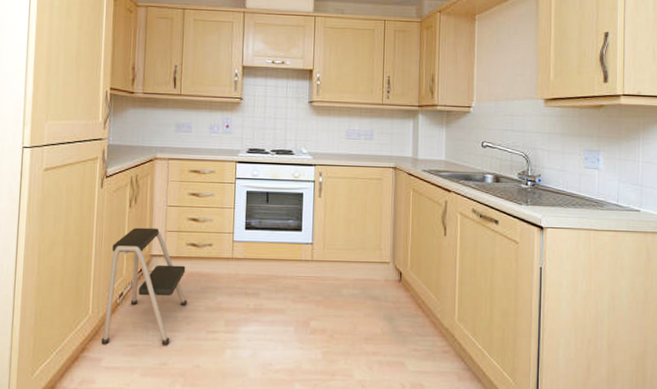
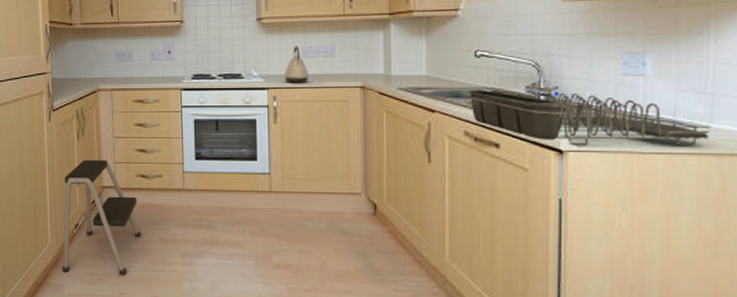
kettle: none [329,128,351,162] -> present [284,46,309,83]
dish rack: none [475,174,639,225] -> present [467,89,709,146]

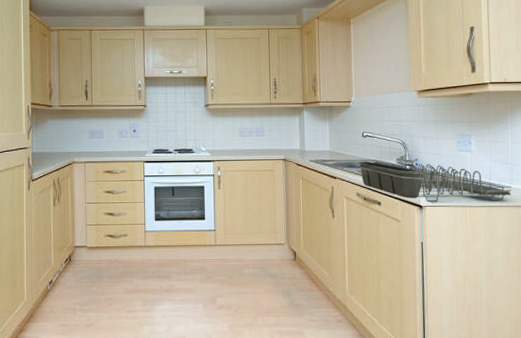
step stool: present [62,159,141,275] -> none [36,223,108,326]
kettle: present [284,46,309,83] -> none [225,127,245,157]

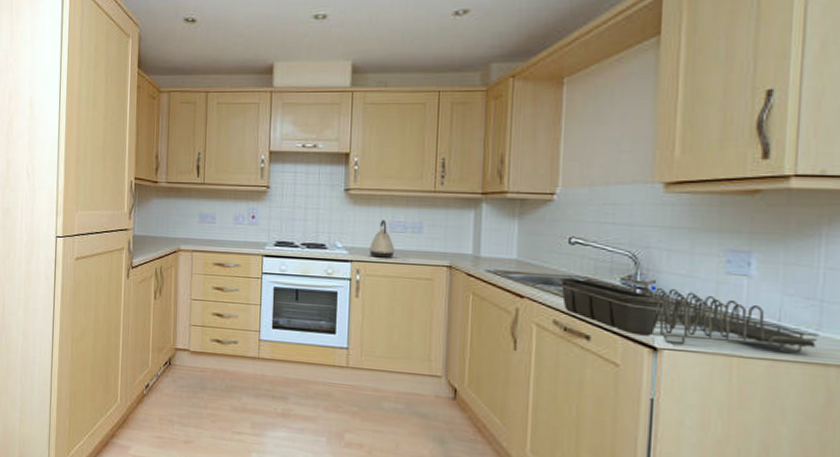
kettle: none [225,127,245,157] -> present [368,220,395,258]

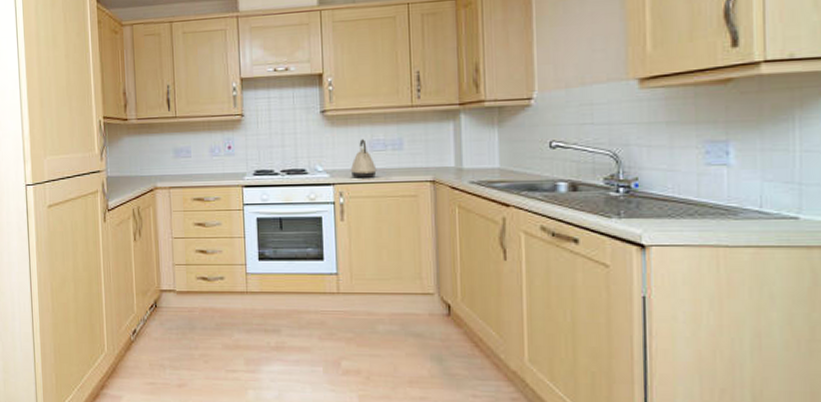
dish rack: present [558,277,816,353] -> none [542,181,798,240]

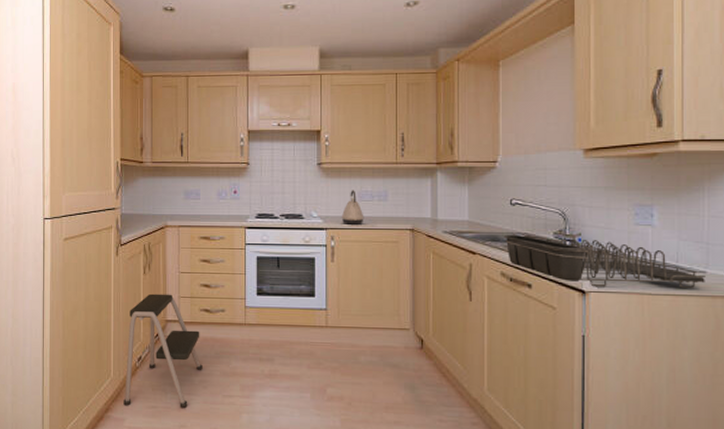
step stool: none [119,261,203,384] -> present [123,293,203,408]
dish rack: none [542,181,798,240] -> present [503,234,705,288]

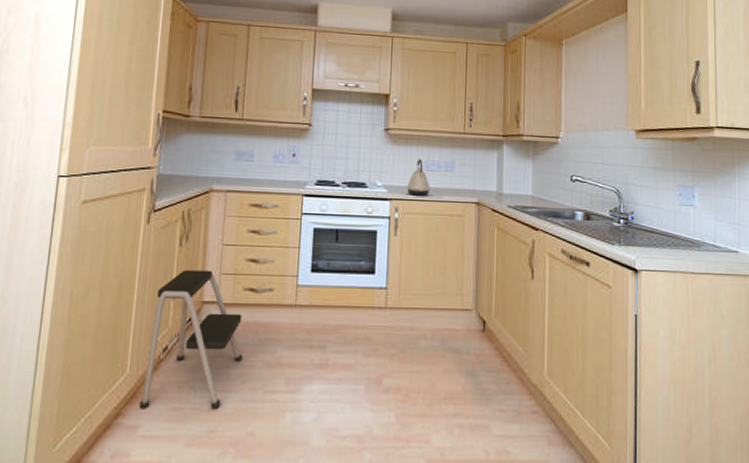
dish rack: present [503,234,705,288] -> none [564,210,738,267]

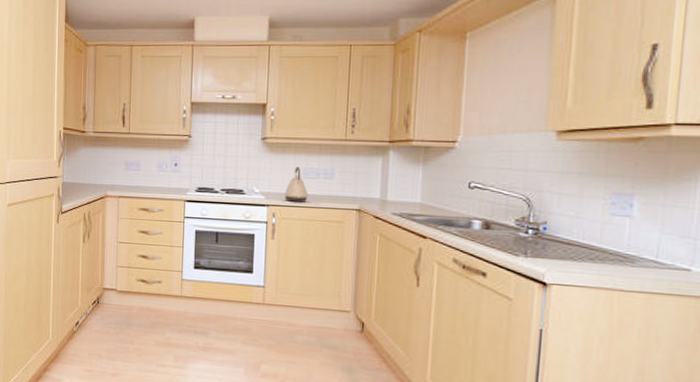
step stool: present [139,269,242,409] -> none [61,261,138,374]

